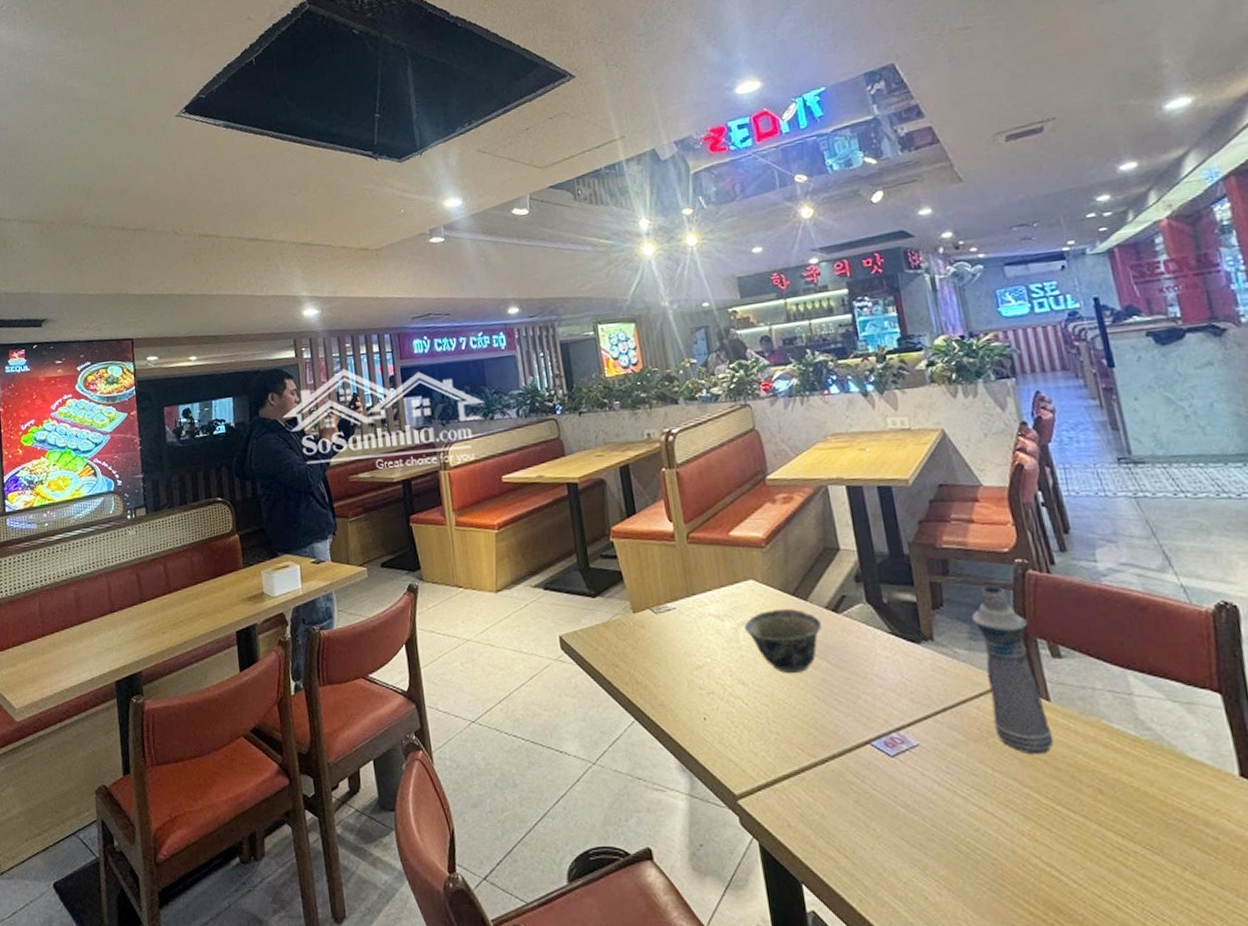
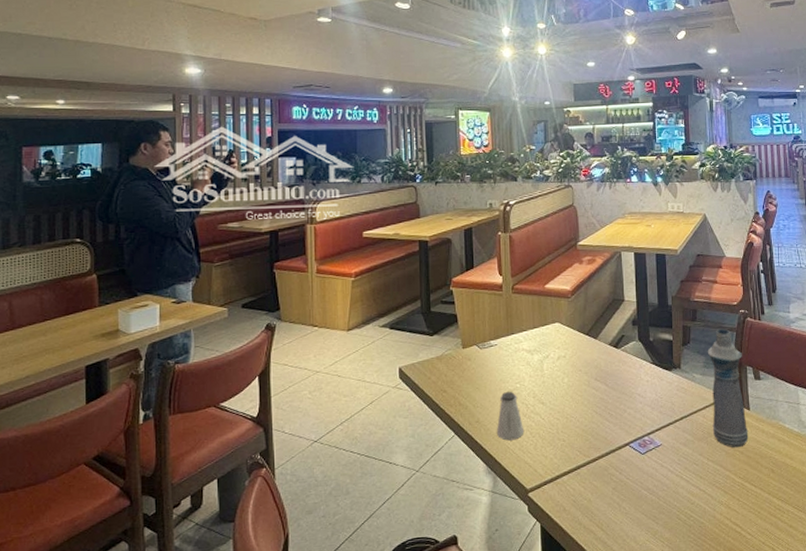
saltshaker: none [686,667,724,731] -> present [496,391,525,441]
bowl: present [744,609,822,673] -> none [549,345,605,394]

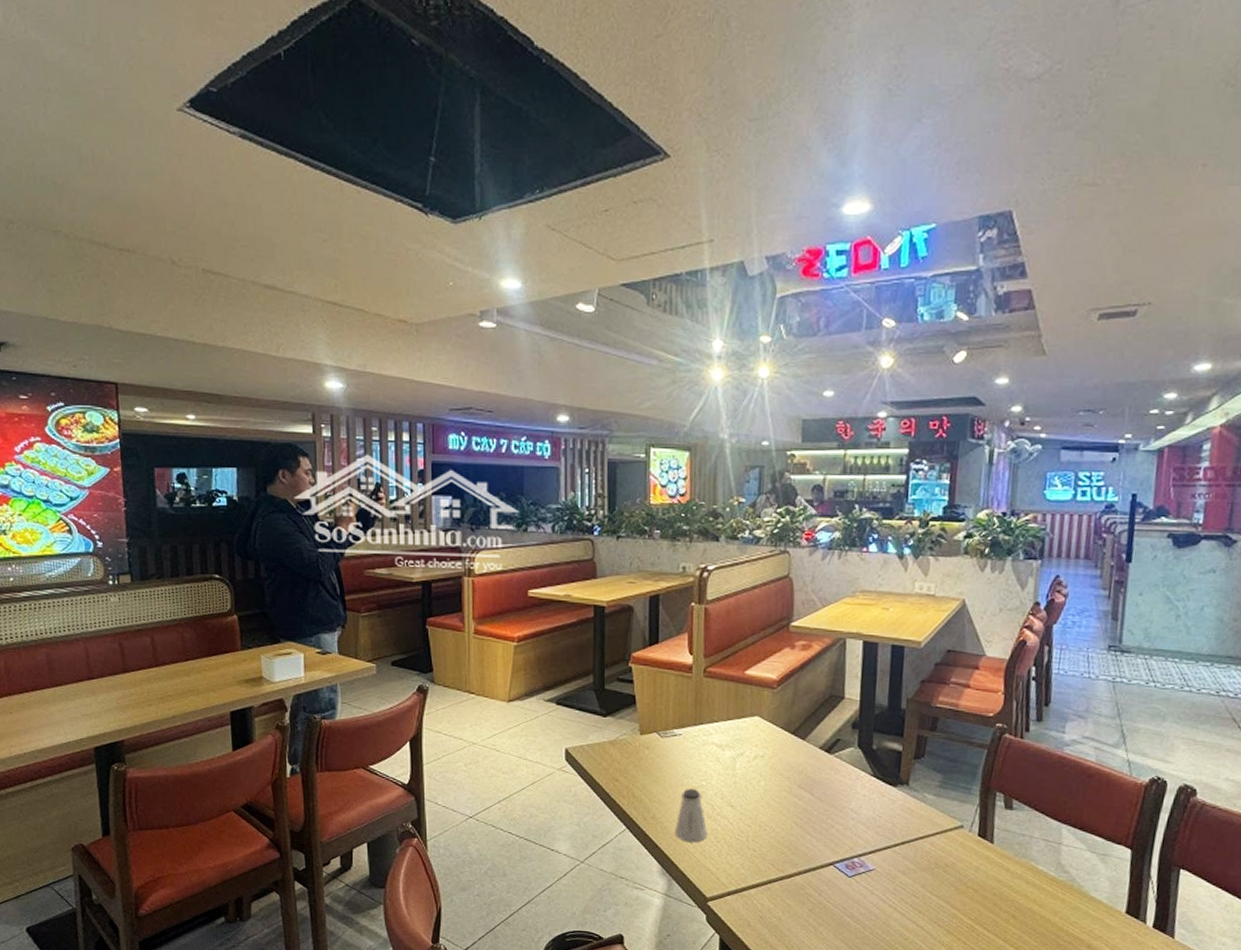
bottle: present [707,328,749,448] -> none [941,743,992,885]

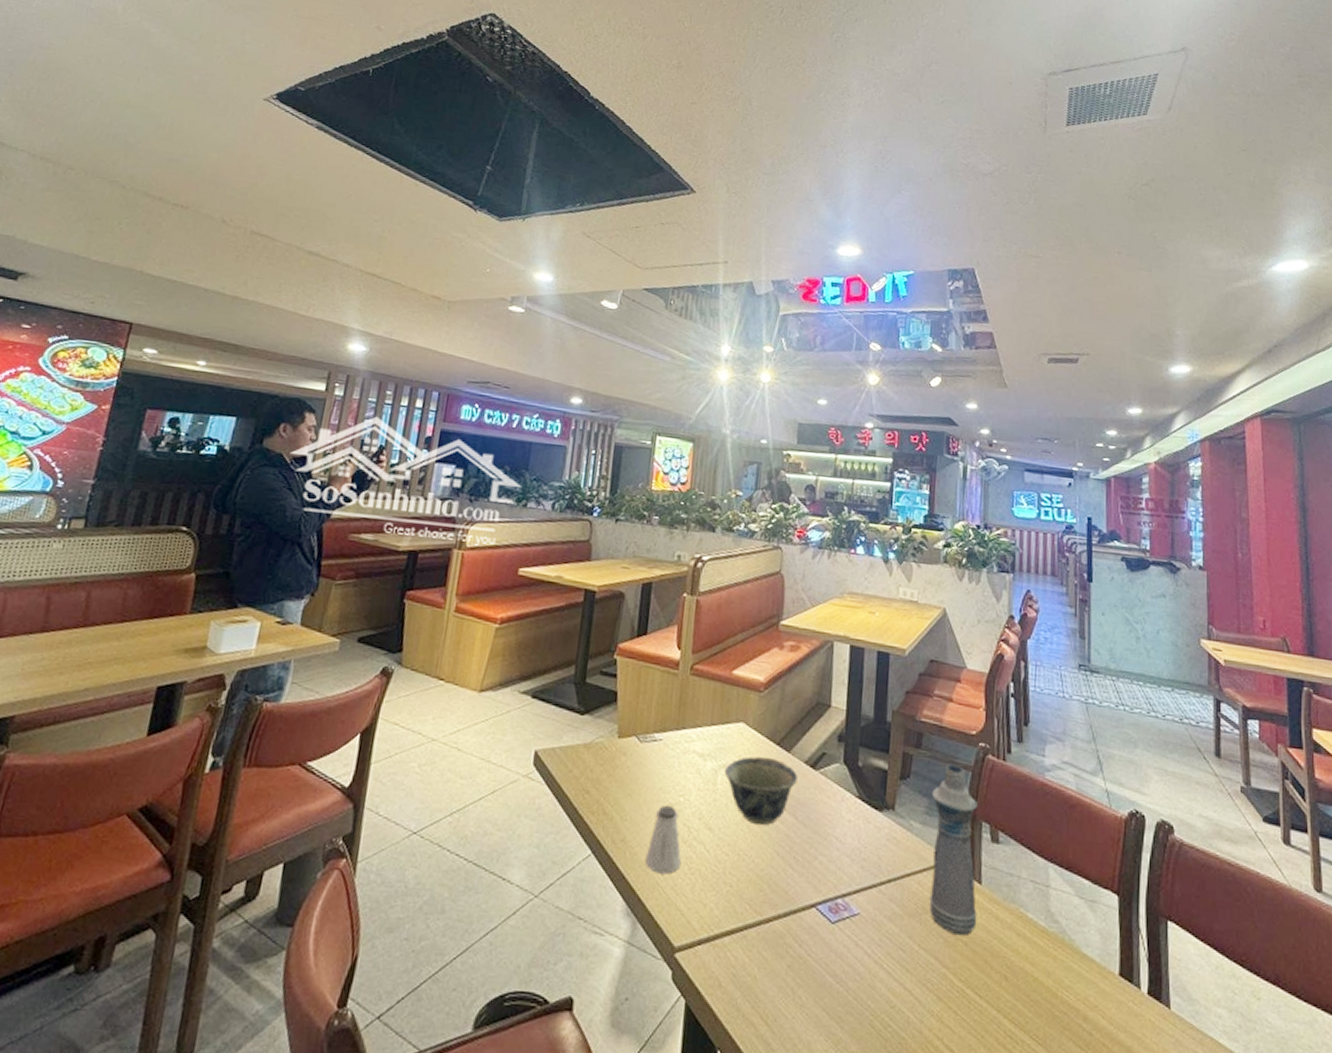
bowl: none [743,745,813,801] -> present [725,756,798,825]
bottle: none [941,743,992,885] -> present [929,763,978,936]

